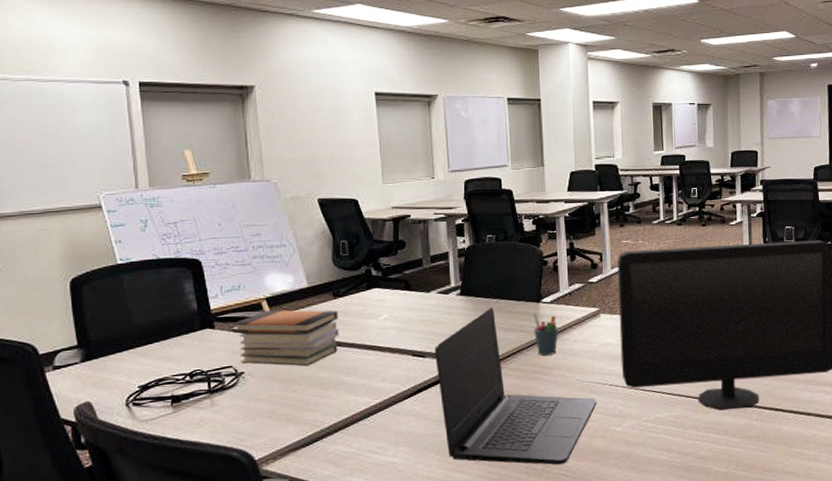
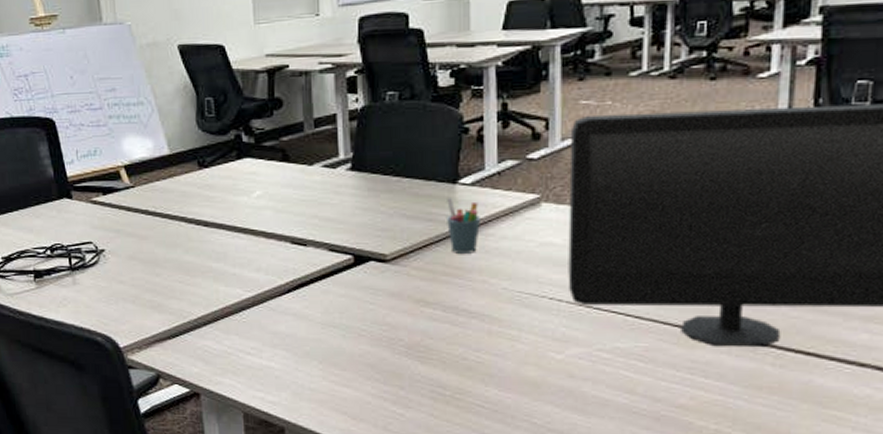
book stack: present [232,310,339,366] -> none [90,180,206,248]
laptop: present [435,308,597,465] -> none [319,188,530,393]

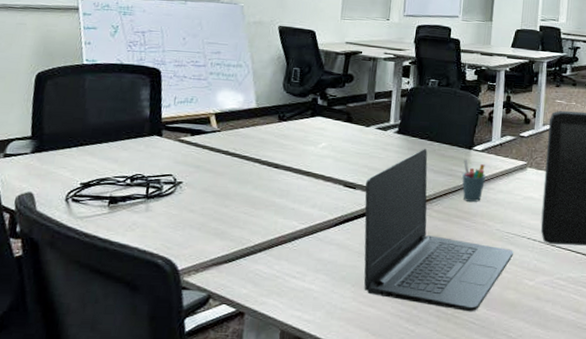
laptop: none [319,188,530,393] -> present [363,149,513,312]

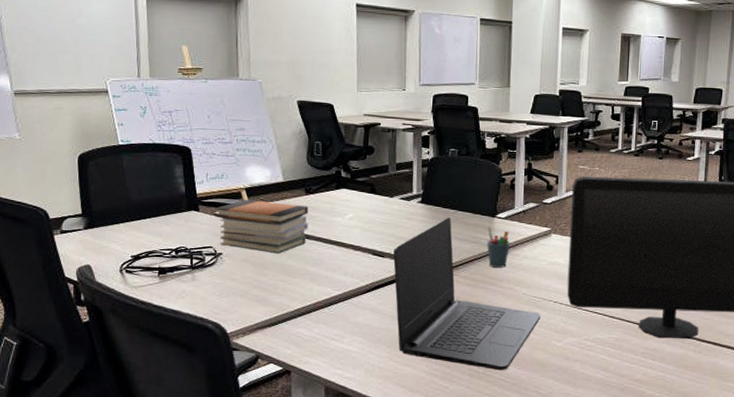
book stack: none [178,125,281,184] -> present [214,200,309,254]

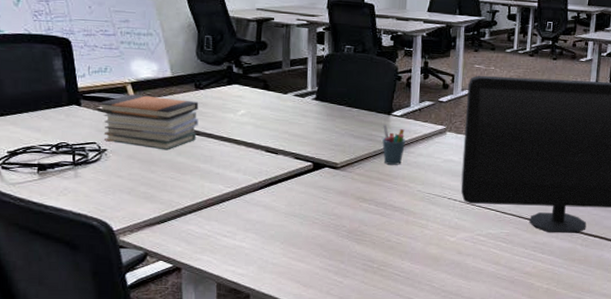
laptop: present [393,217,541,371] -> none [287,115,435,266]

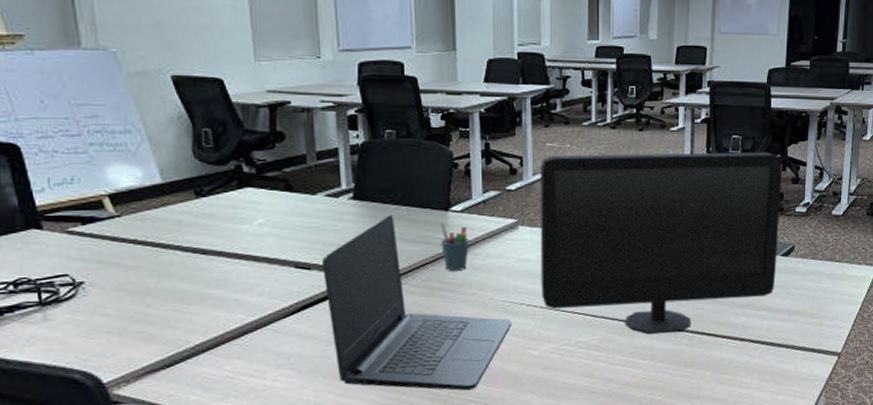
book stack: present [98,94,199,150] -> none [66,209,204,277]
laptop: none [287,115,435,266] -> present [322,215,512,391]

